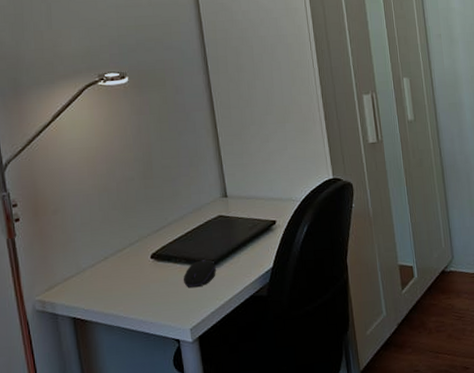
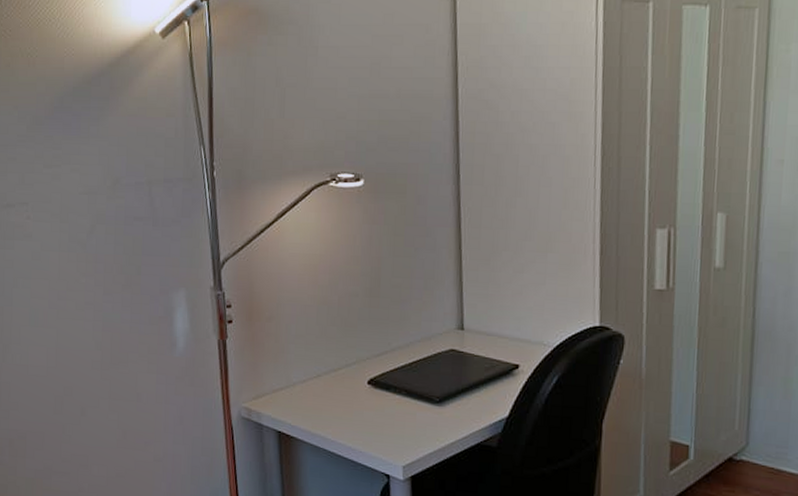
computer mouse: present [184,260,216,288] -> none [402,395,440,424]

